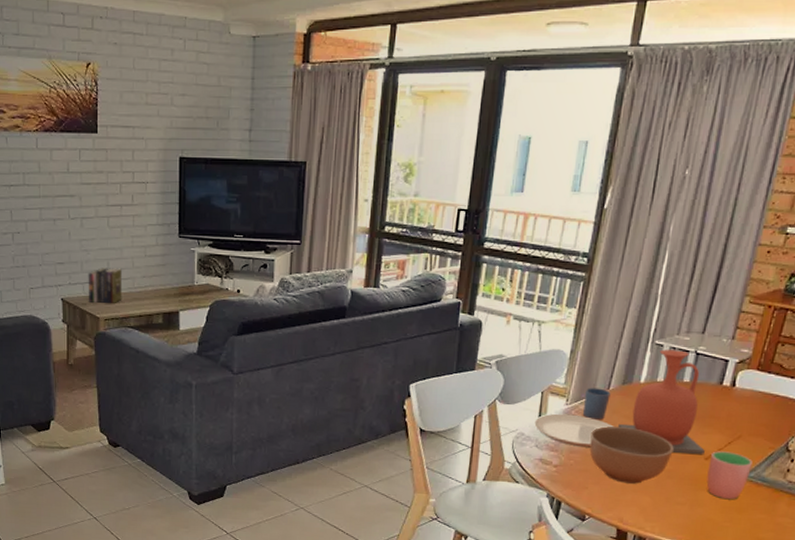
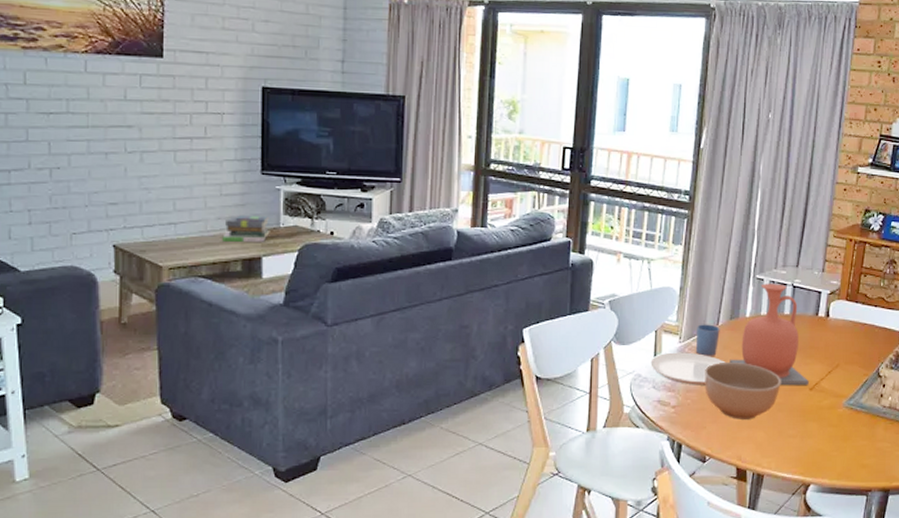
books: present [88,267,123,304] -> none [148,208,192,251]
books: none [147,273,186,298] -> present [222,214,270,242]
cup: present [706,451,752,500] -> none [813,381,851,429]

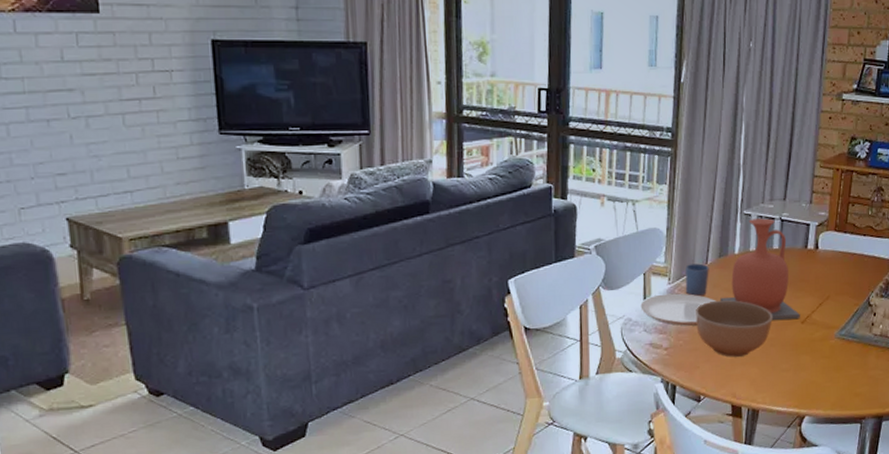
books: present [222,214,270,242] -> none [183,178,235,208]

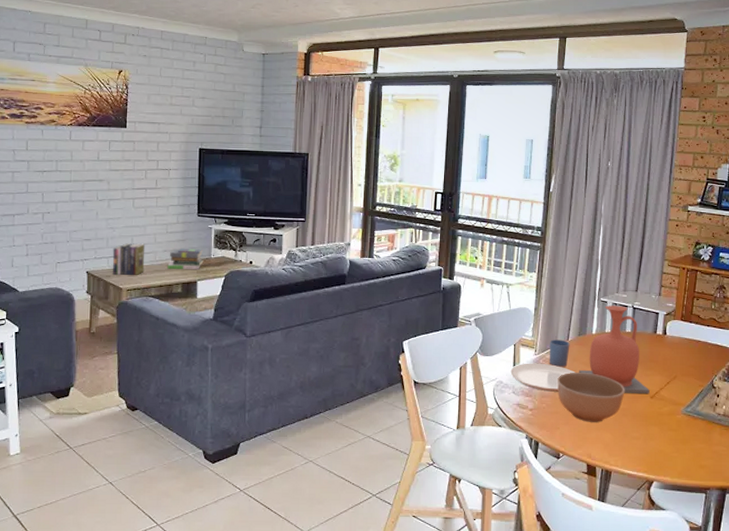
books: none [101,175,152,220] -> present [112,243,145,276]
books: none [183,178,235,208] -> present [167,248,204,269]

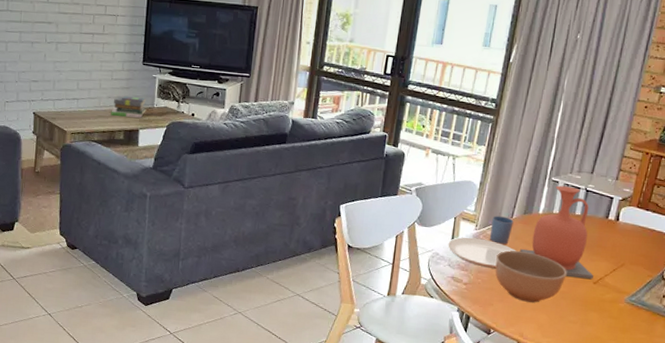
books: present [112,243,145,276] -> none [58,87,90,120]

